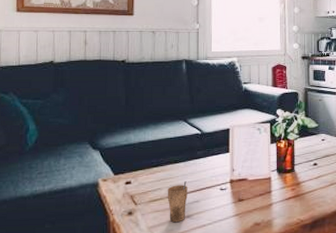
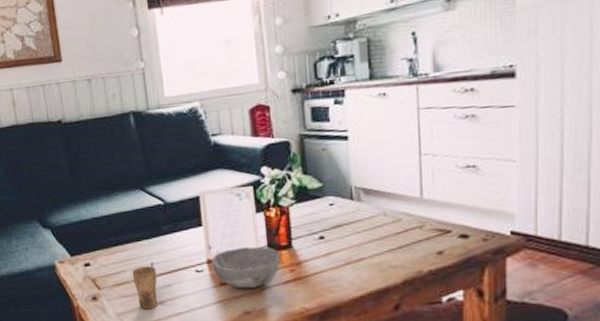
bowl: none [234,170,285,204] -> present [212,246,281,288]

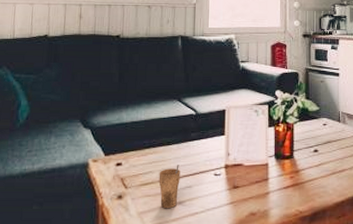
bowl: present [212,246,281,288] -> none [229,155,284,191]

